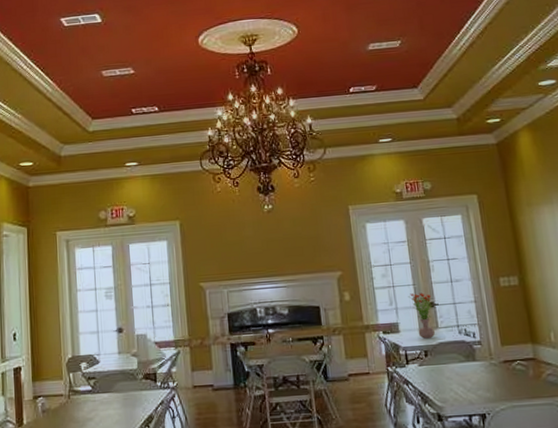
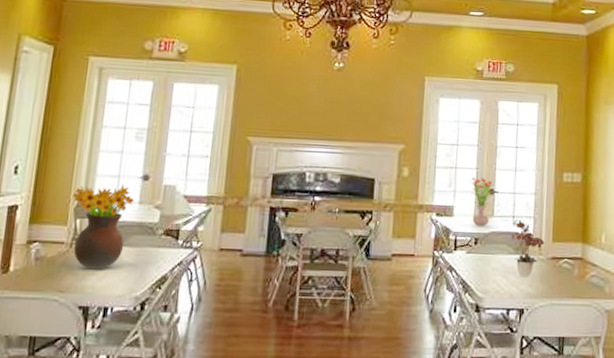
flower arrangement: none [63,339,114,416] -> present [72,184,134,270]
flower arrangement: none [460,330,494,383] -> present [512,222,545,278]

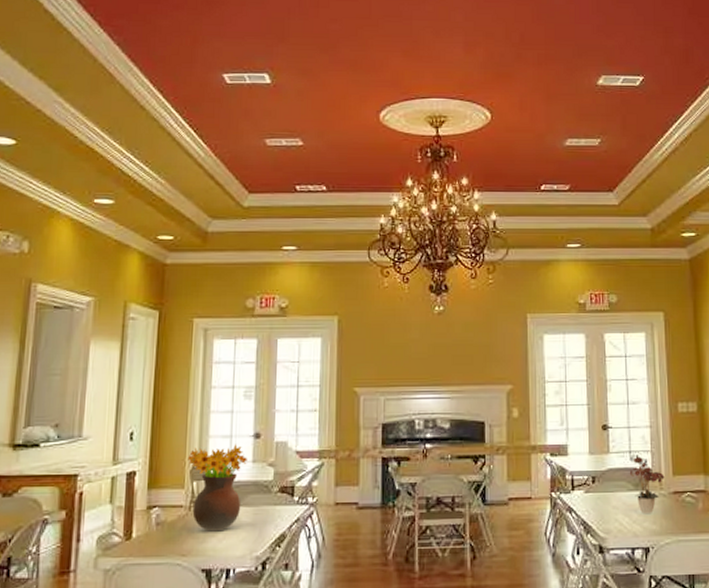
flower arrangement: present [468,177,493,226] -> none [580,414,606,464]

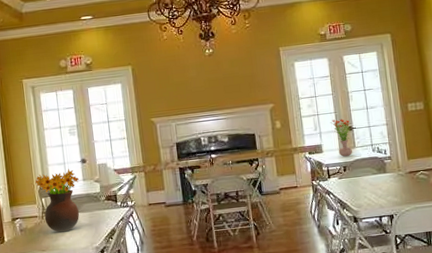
flower arrangement: none [580,414,606,464] -> present [330,119,352,157]
flower arrangement: present [630,457,665,515] -> none [373,148,401,191]

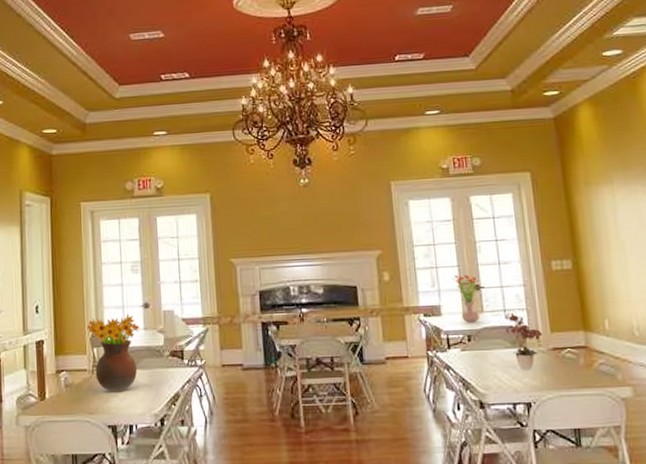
flower arrangement: none [373,148,401,191] -> present [506,315,542,371]

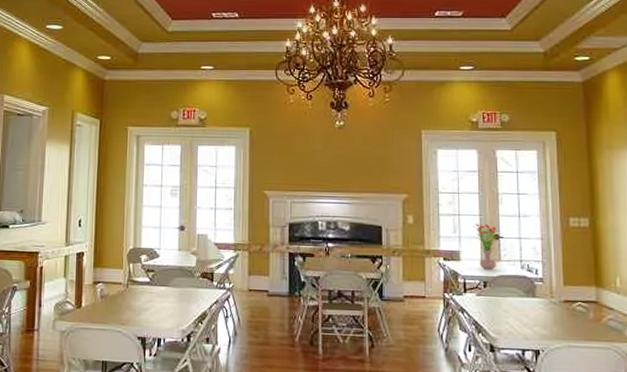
flower arrangement: present [87,314,139,392] -> none [125,234,174,307]
flower arrangement: present [506,315,542,371] -> none [521,266,555,320]

